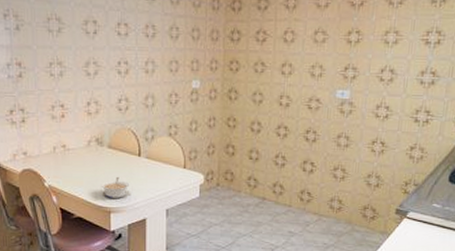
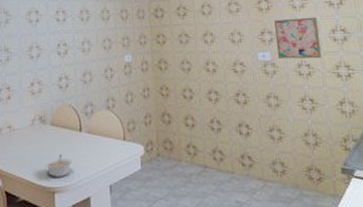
wall art: none [357,55,409,101] -> present [274,17,322,59]

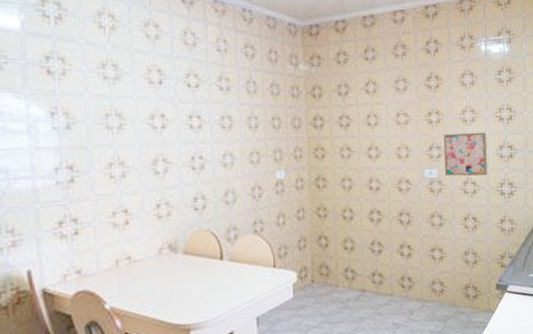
legume: present [45,153,72,177] -> none [176,286,211,313]

